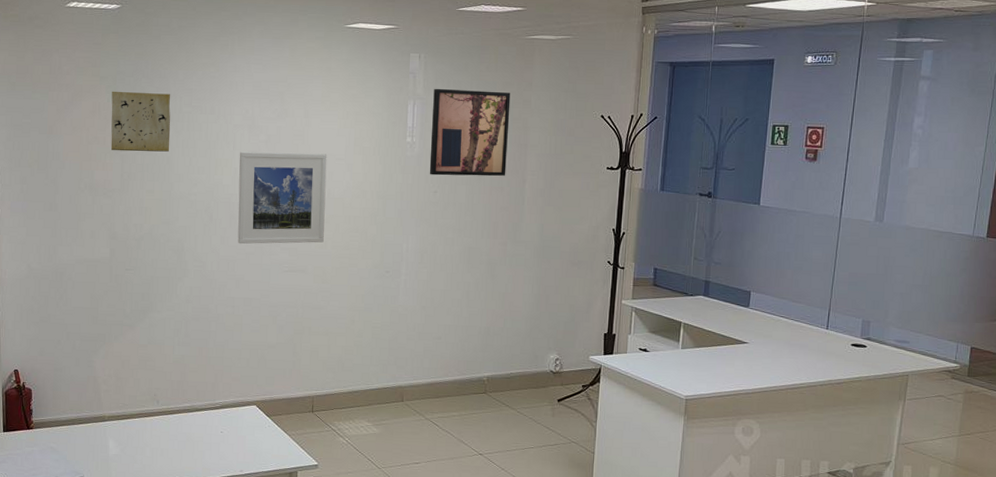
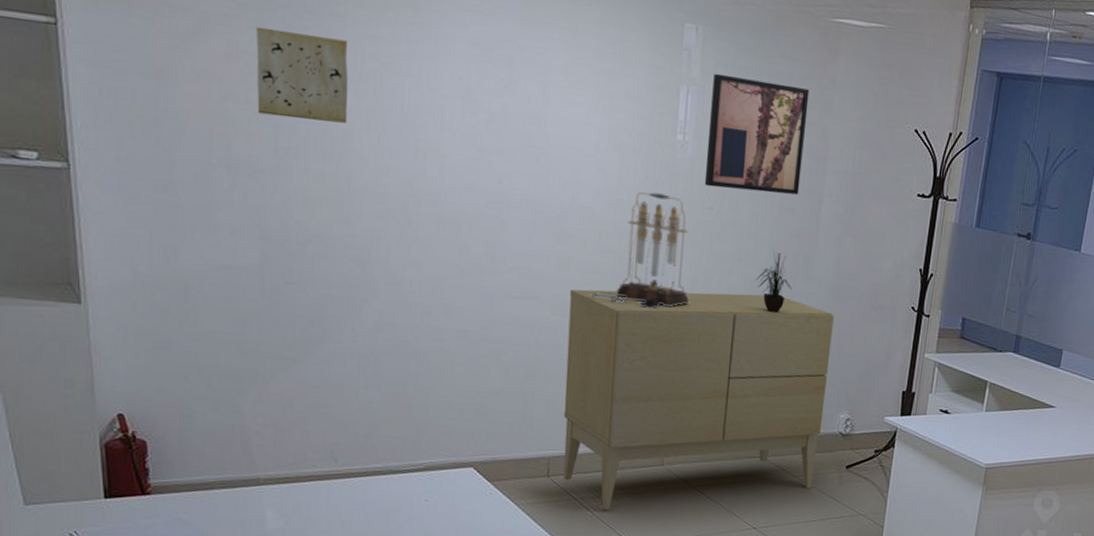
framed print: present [237,151,327,244] -> none [447,132,572,263]
sideboard: none [324,258,540,439] -> present [562,289,834,510]
table lamp: none [343,183,421,274] -> present [590,192,690,309]
potted plant: none [473,224,504,272] -> present [755,252,792,313]

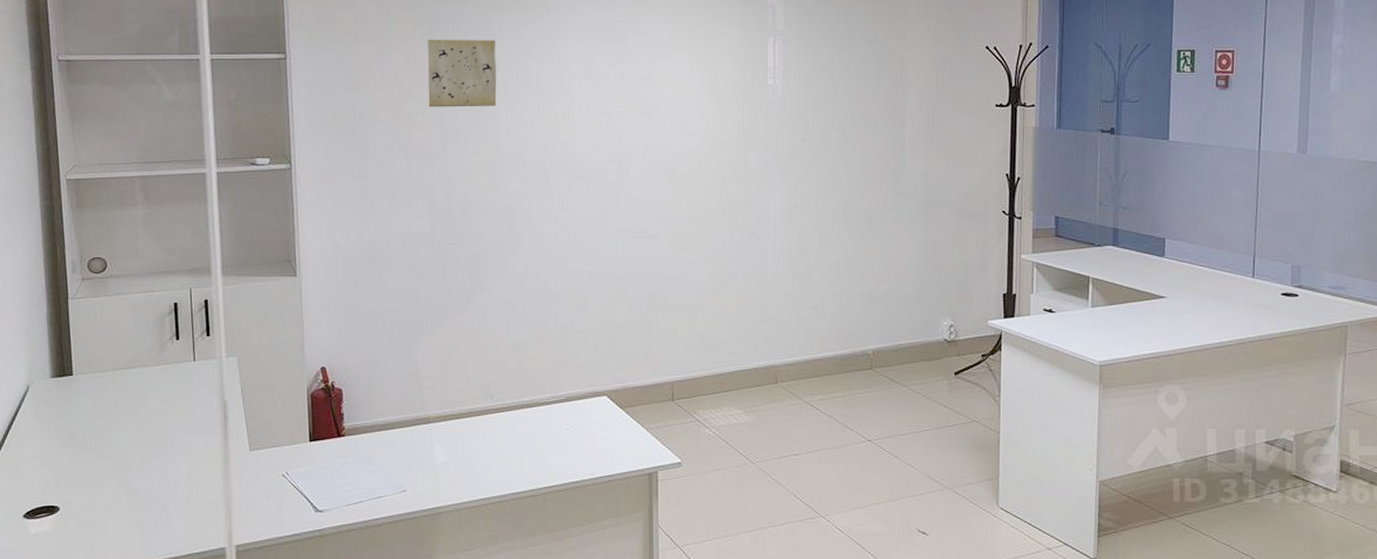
sideboard: present [562,289,834,510] -> none [683,214,927,429]
table lamp: present [590,192,690,309] -> none [701,132,790,236]
wall art: present [704,73,810,195] -> none [795,22,883,121]
potted plant: present [755,252,792,313] -> none [849,174,884,229]

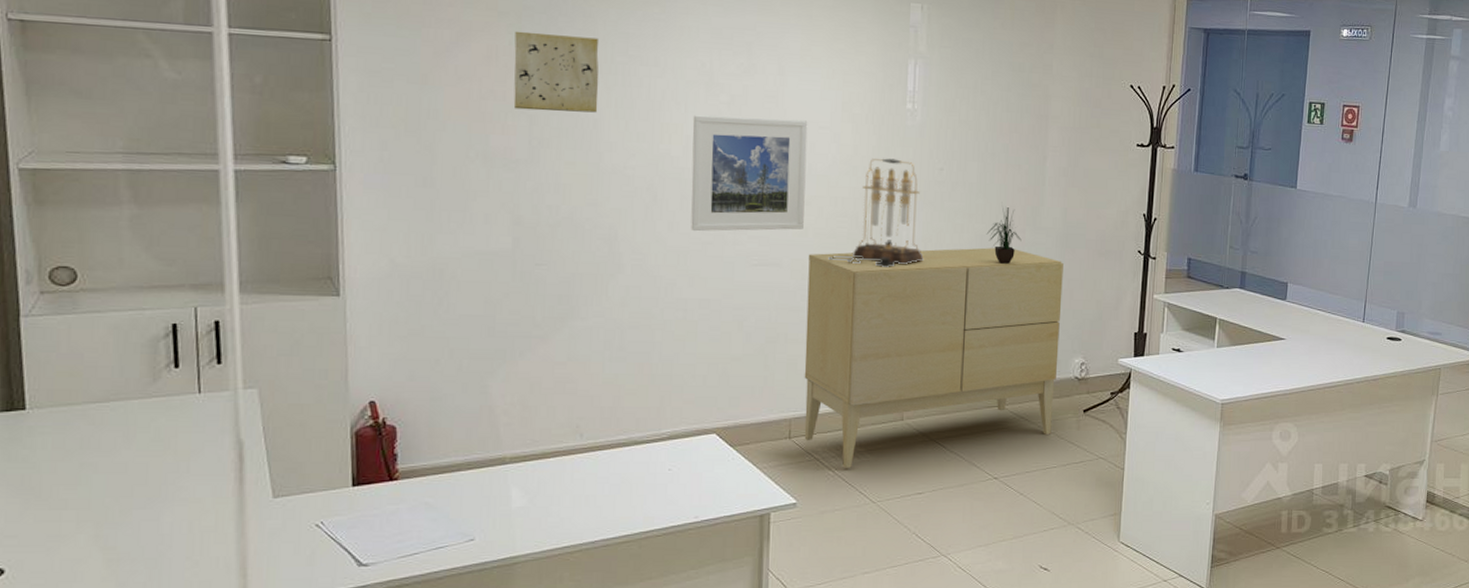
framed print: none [577,101,678,209] -> present [691,115,808,232]
sideboard: none [683,214,927,429] -> present [804,247,1063,468]
table lamp: none [701,132,790,236] -> present [828,158,924,267]
potted plant: none [849,174,884,229] -> present [986,207,1022,264]

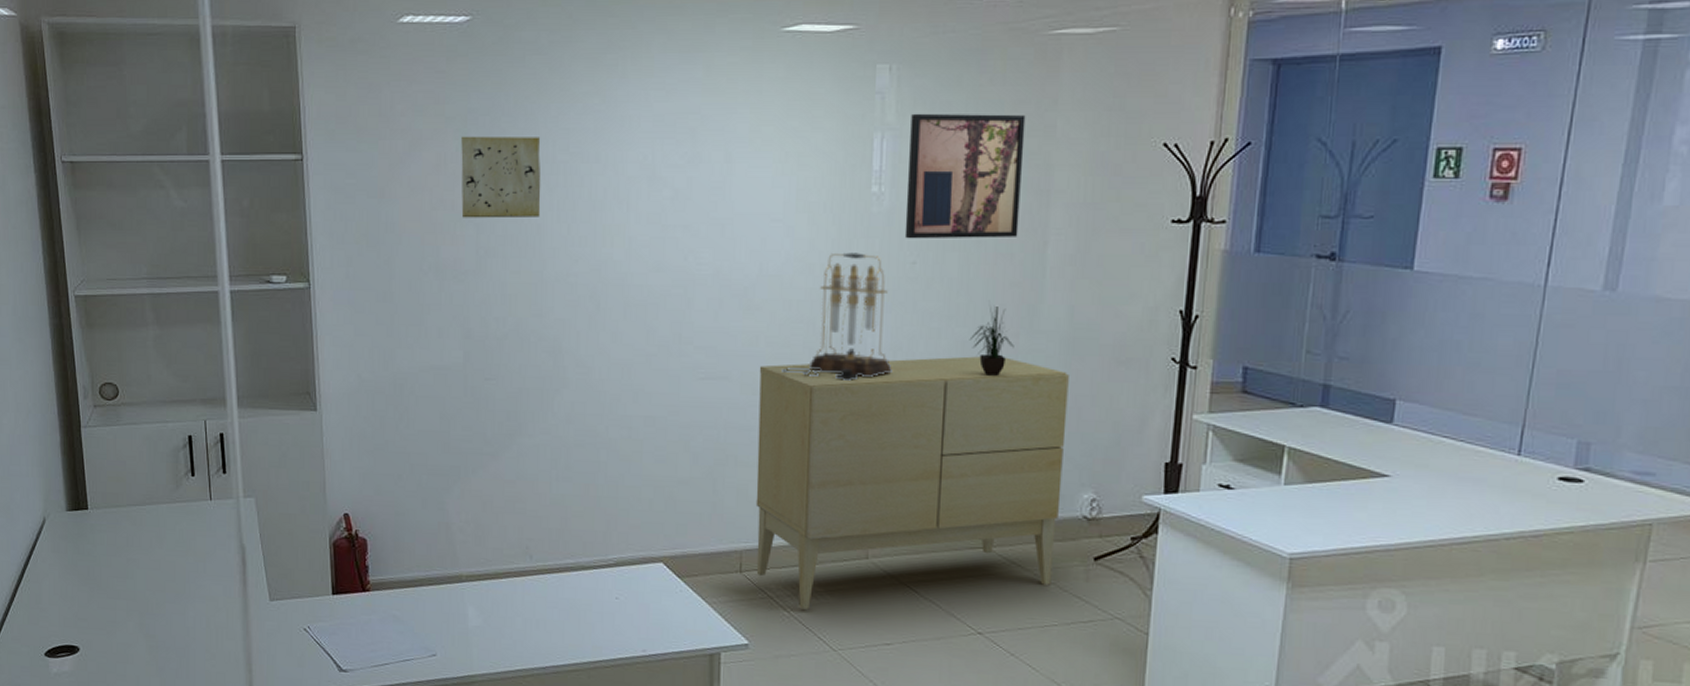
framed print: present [691,115,808,232] -> none [634,213,758,343]
wall art: none [934,46,1029,152] -> present [904,113,1026,239]

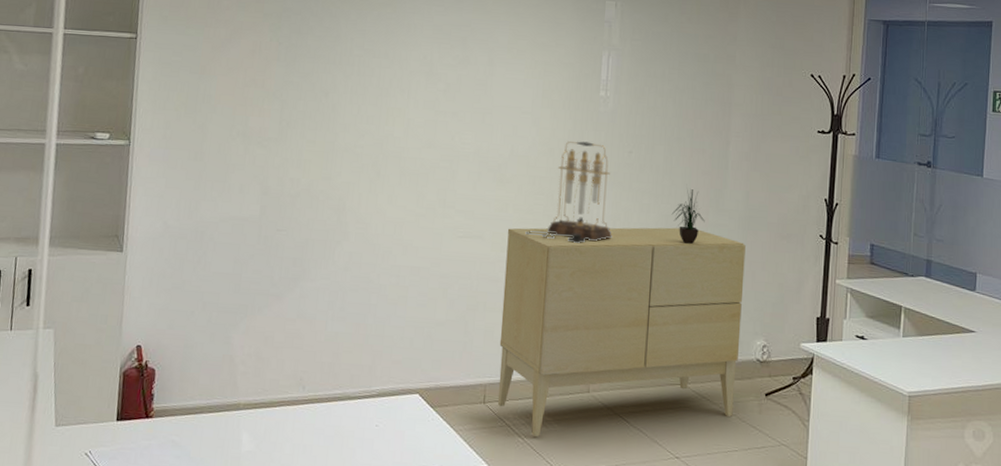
map: present [461,136,541,219] -> none [269,29,342,98]
wall art: present [904,113,1026,239] -> none [624,39,714,137]

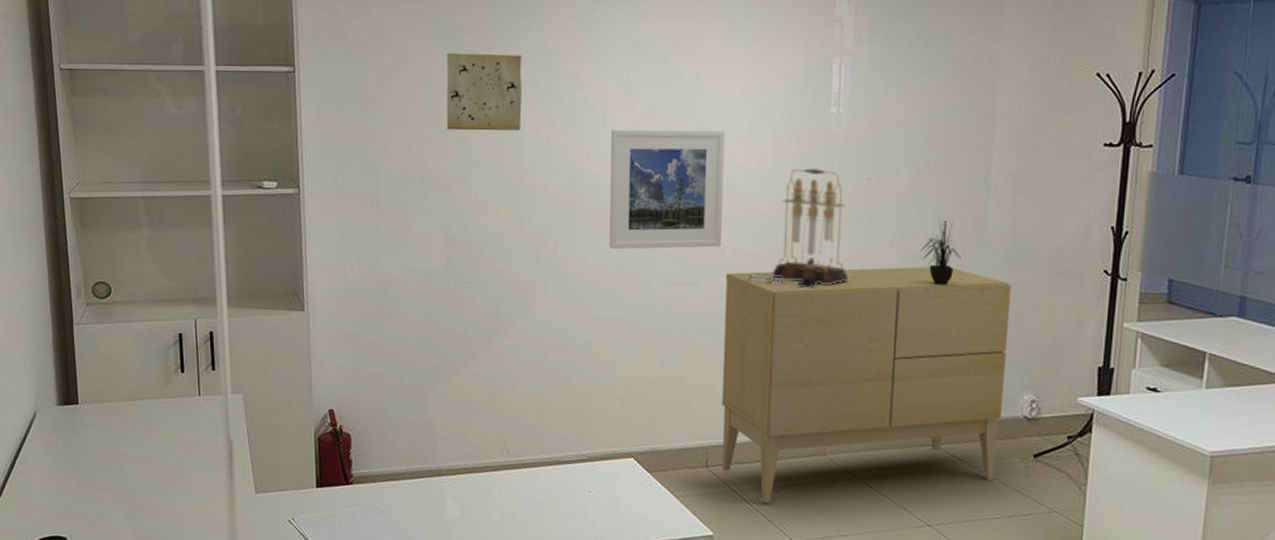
map: none [269,29,342,98] -> present [446,52,523,131]
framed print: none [407,101,512,206] -> present [609,129,726,250]

